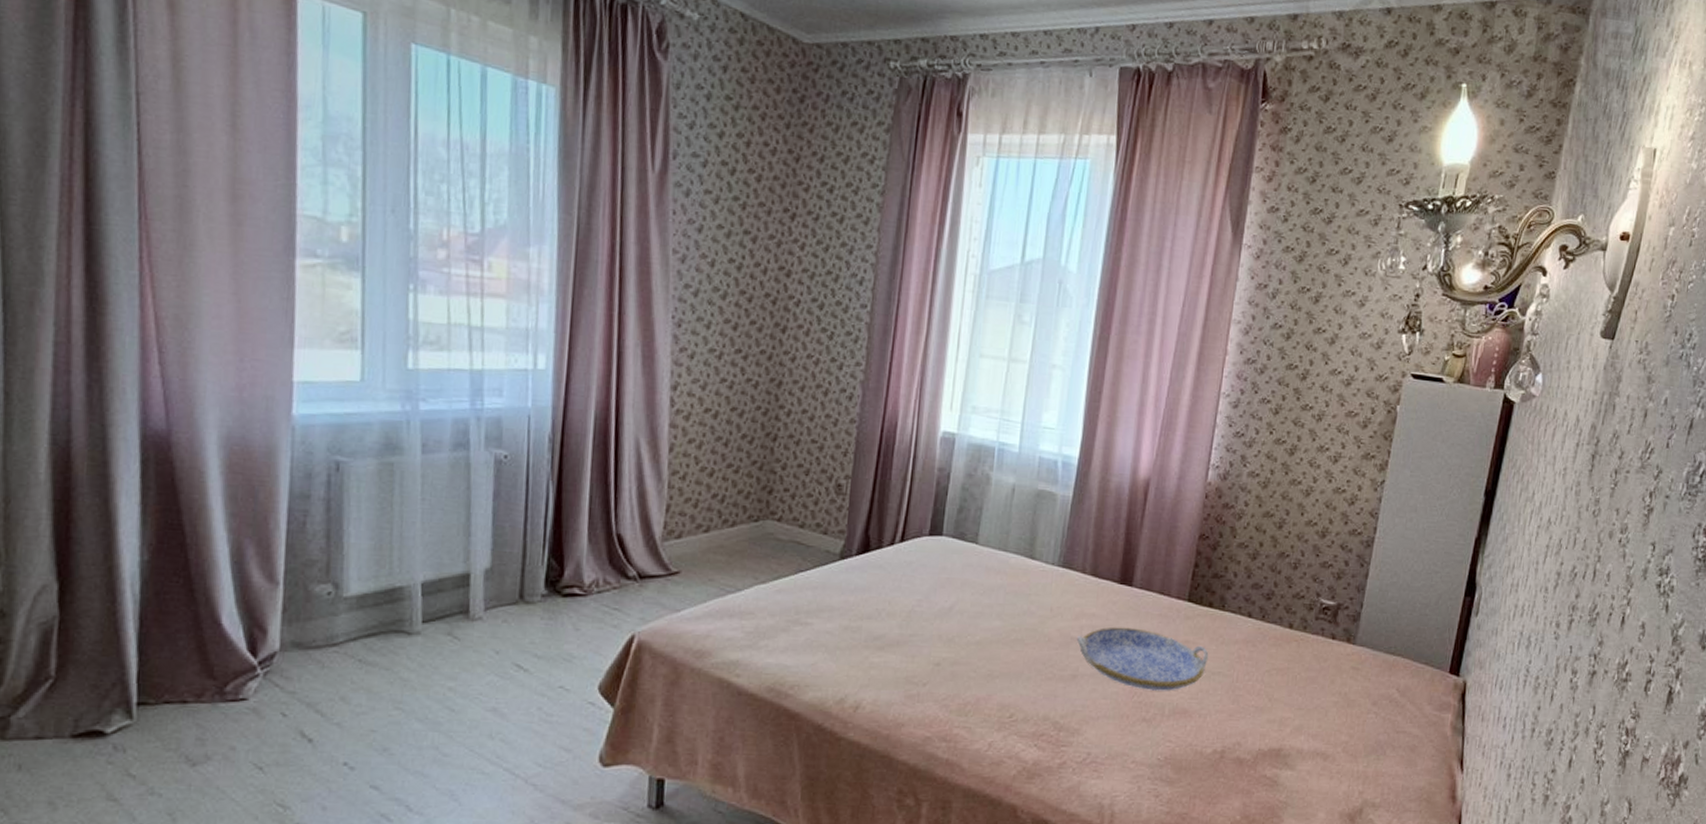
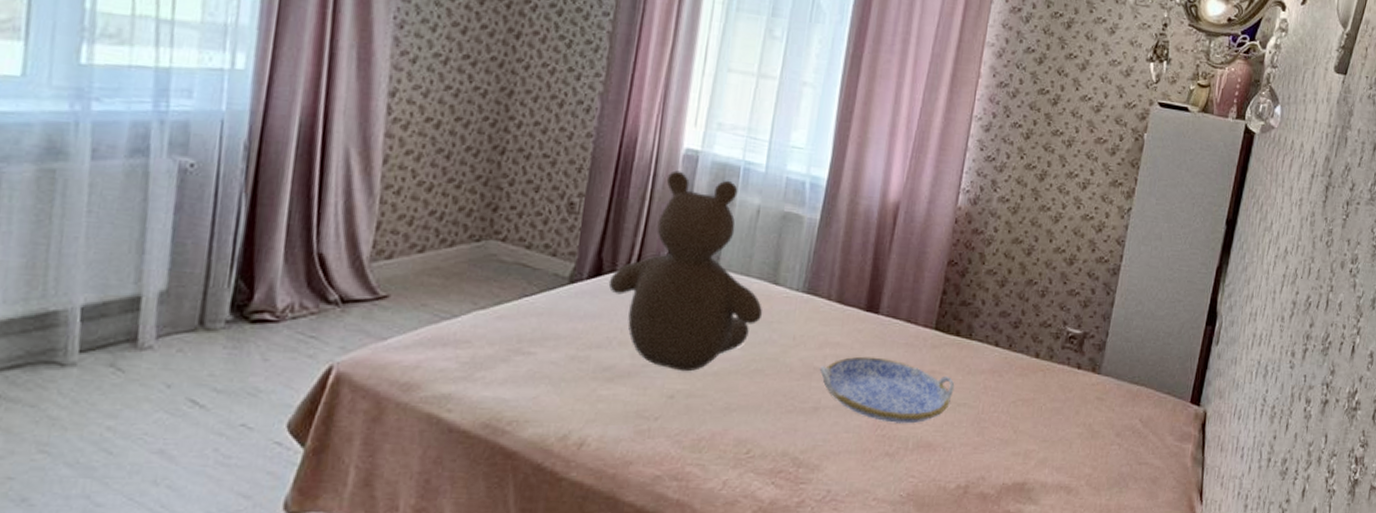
bear: none [876,452,1021,641] -> present [608,170,763,372]

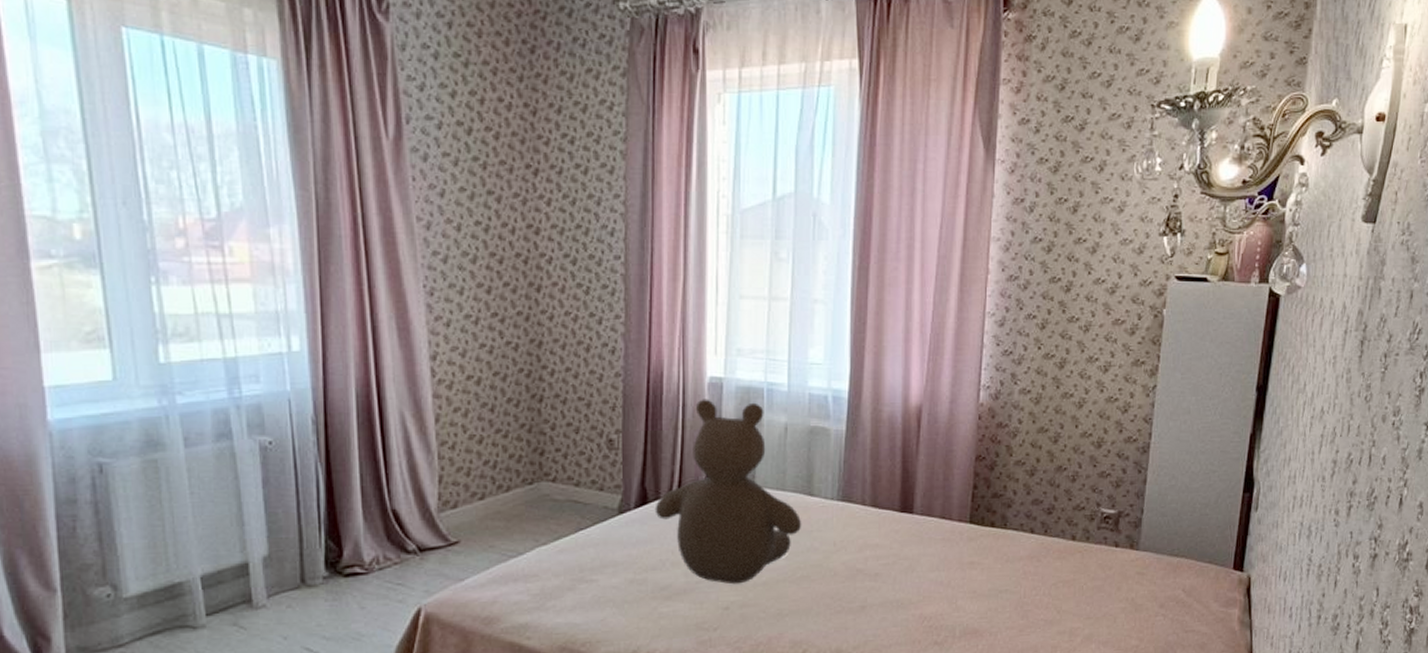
serving tray: present [819,356,955,424] -> none [862,554,995,614]

